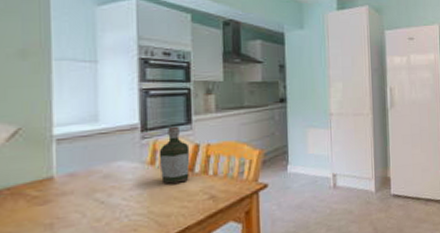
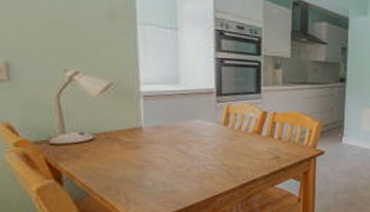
bottle: present [159,126,190,184] -> none [231,94,259,143]

